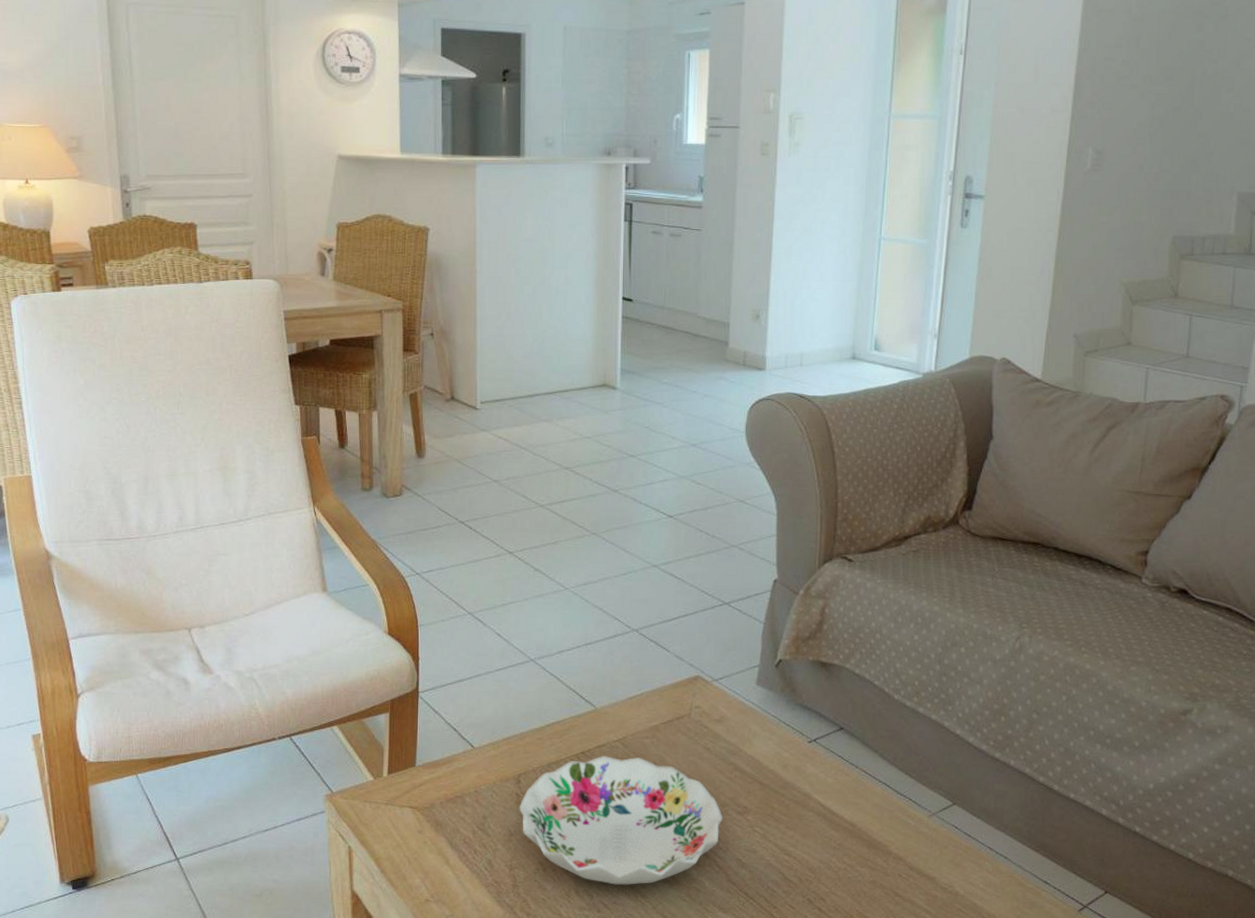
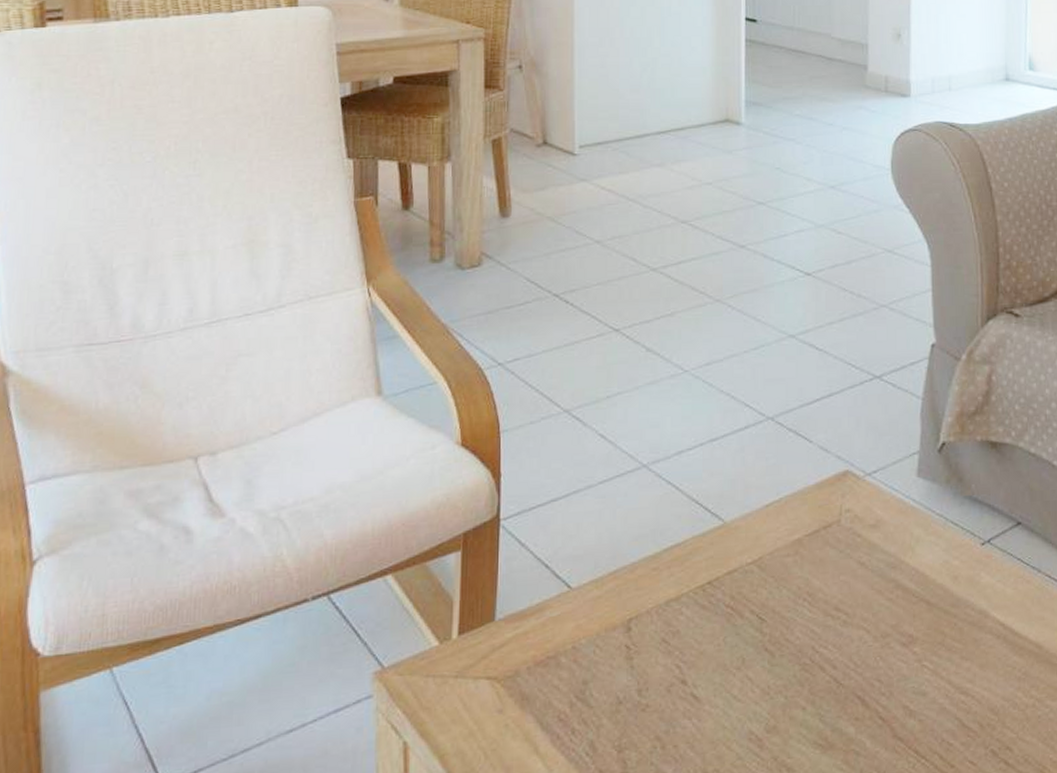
decorative bowl: present [519,756,723,885] -> none [629,582,884,758]

